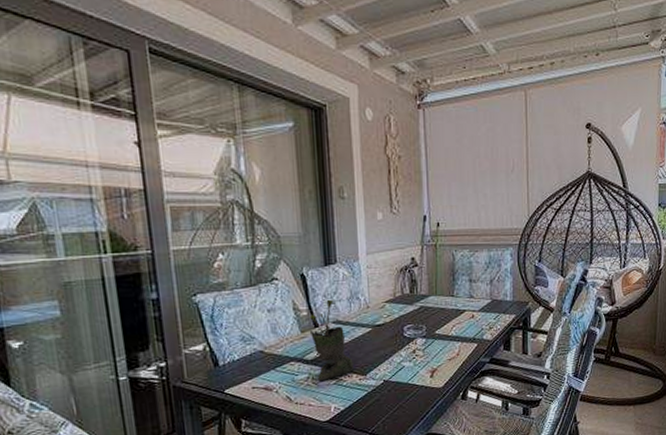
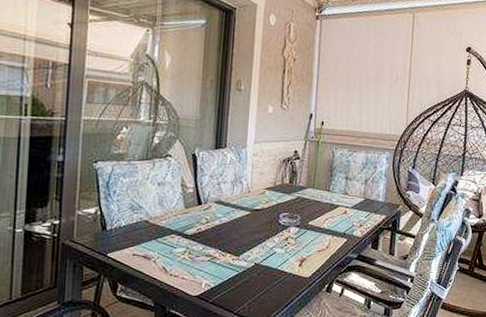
potted plant: present [309,299,353,381] -> none [193,180,229,256]

